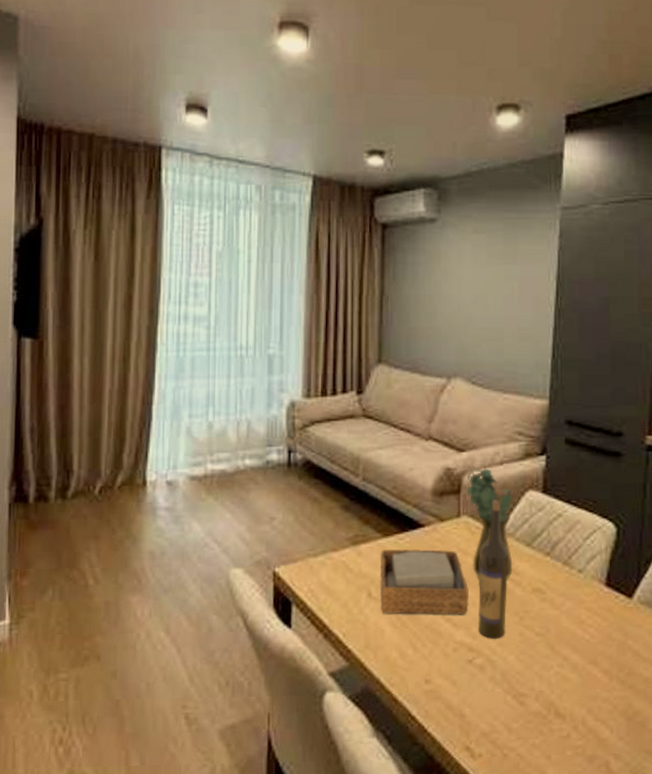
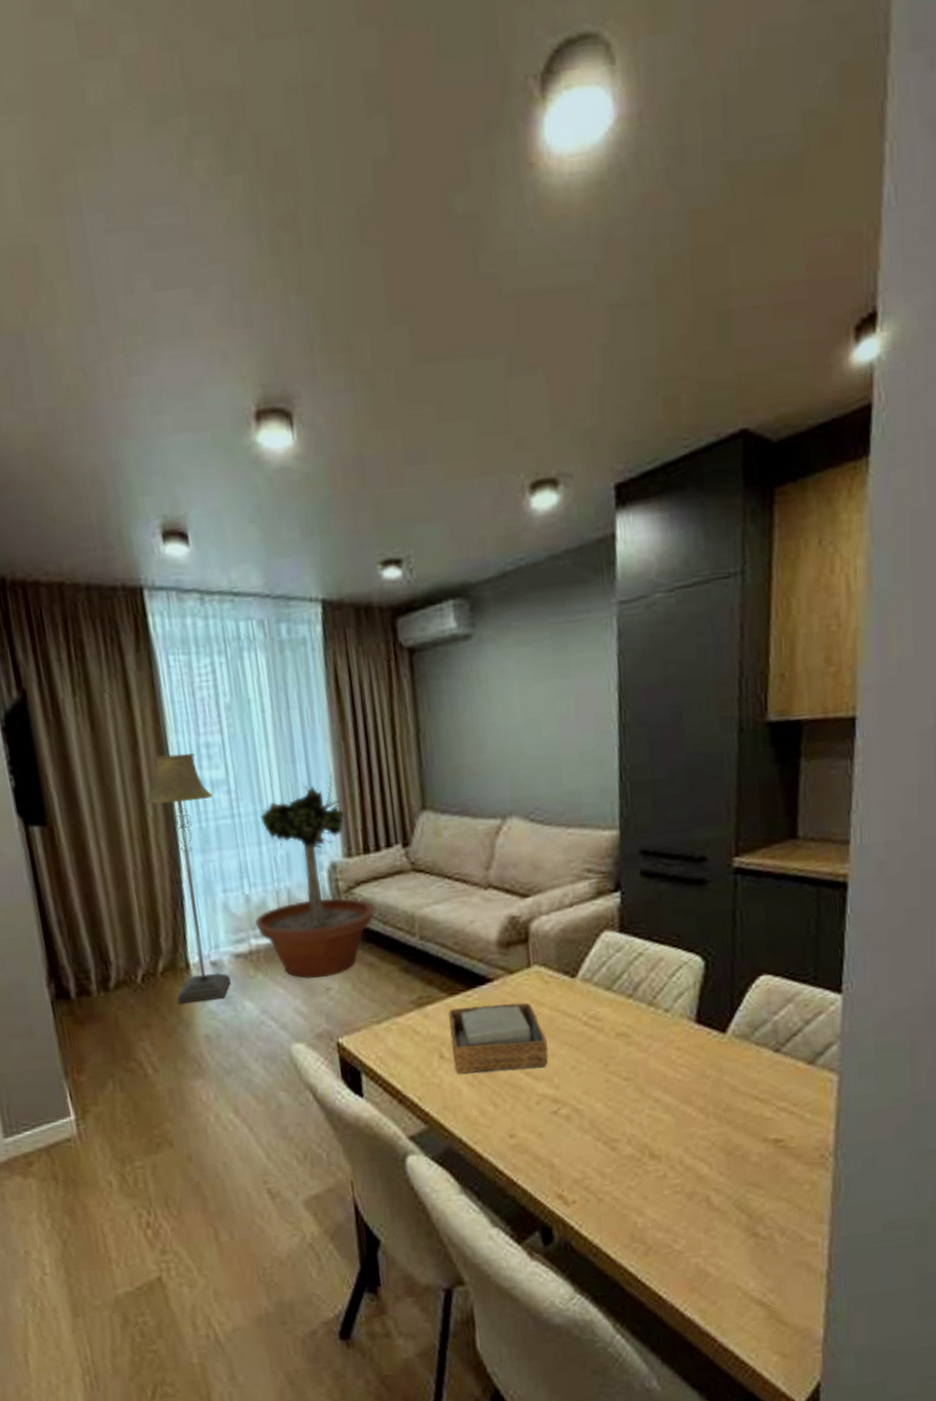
floor lamp: none [129,289,193,519] -> present [144,753,231,1003]
potted tree: none [213,320,324,507] -> present [254,772,374,979]
vase: present [466,464,513,585] -> none [533,908,594,1035]
wine bottle: present [477,500,508,640] -> none [556,945,590,1089]

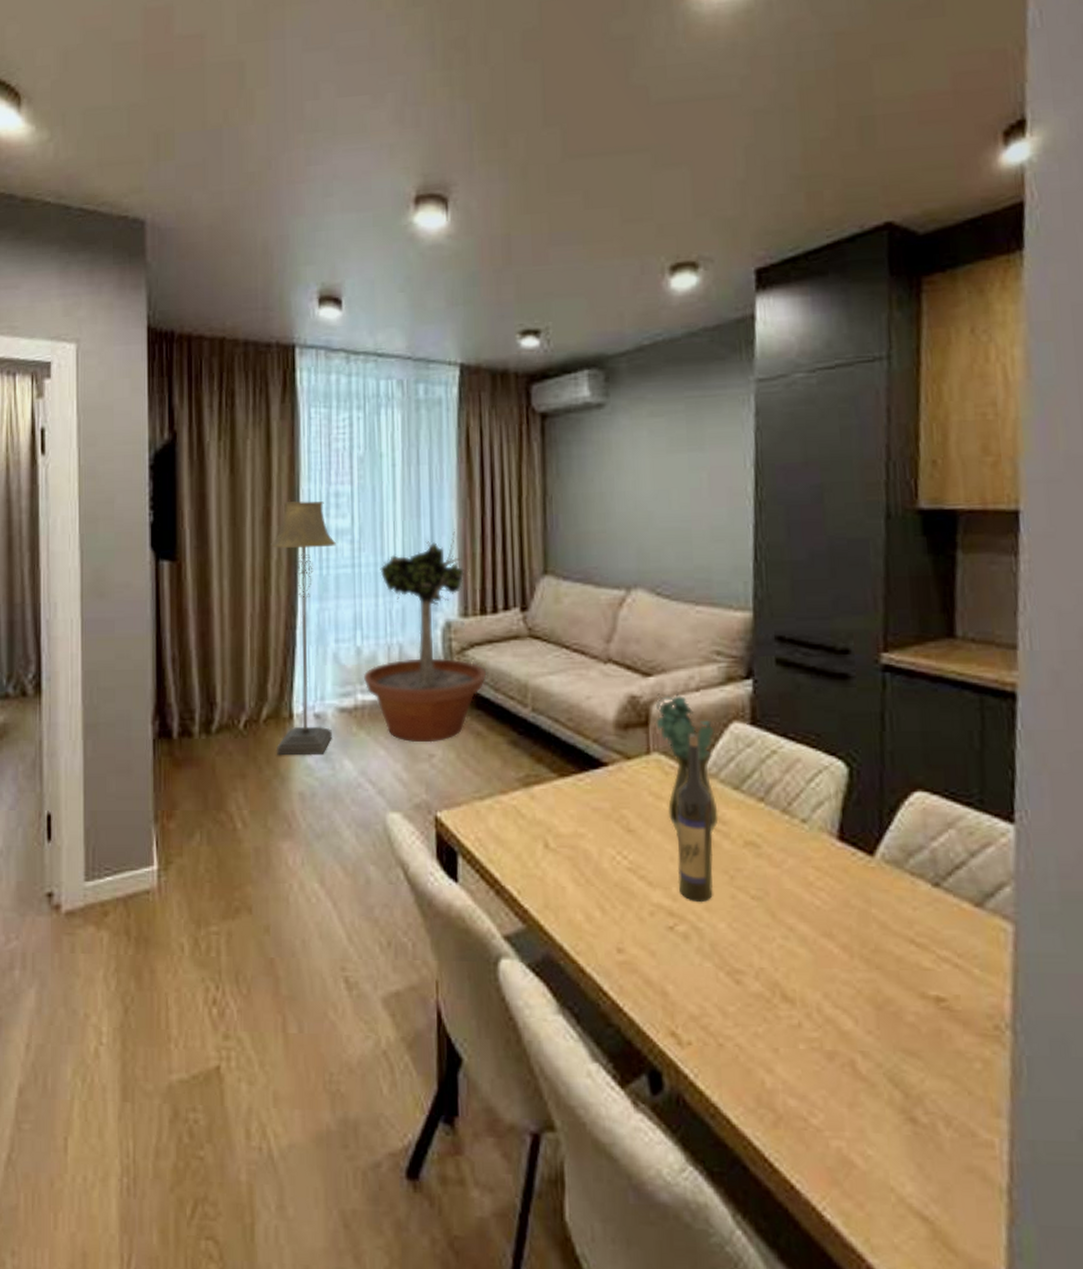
napkin holder: present [448,1002,548,1074] -> none [556,791,666,872]
vase: none [533,908,594,1035] -> present [655,690,719,836]
wine bottle: none [556,945,590,1089] -> present [677,733,713,903]

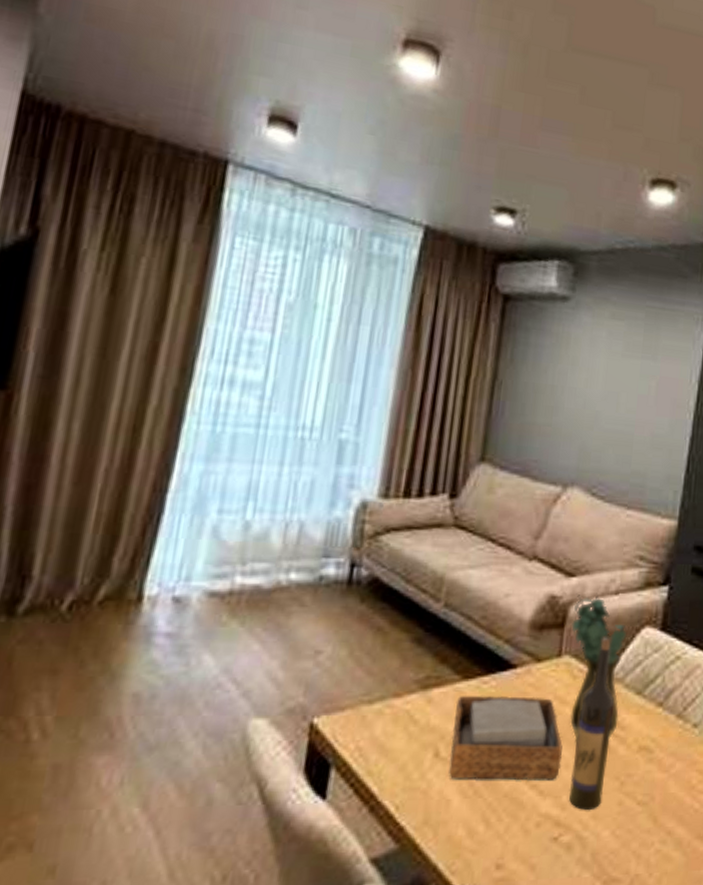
floor lamp: present [271,501,336,756] -> none [109,339,240,648]
potted tree: present [363,529,486,743] -> none [246,400,399,637]
napkin holder: none [556,791,666,872] -> present [449,695,562,781]

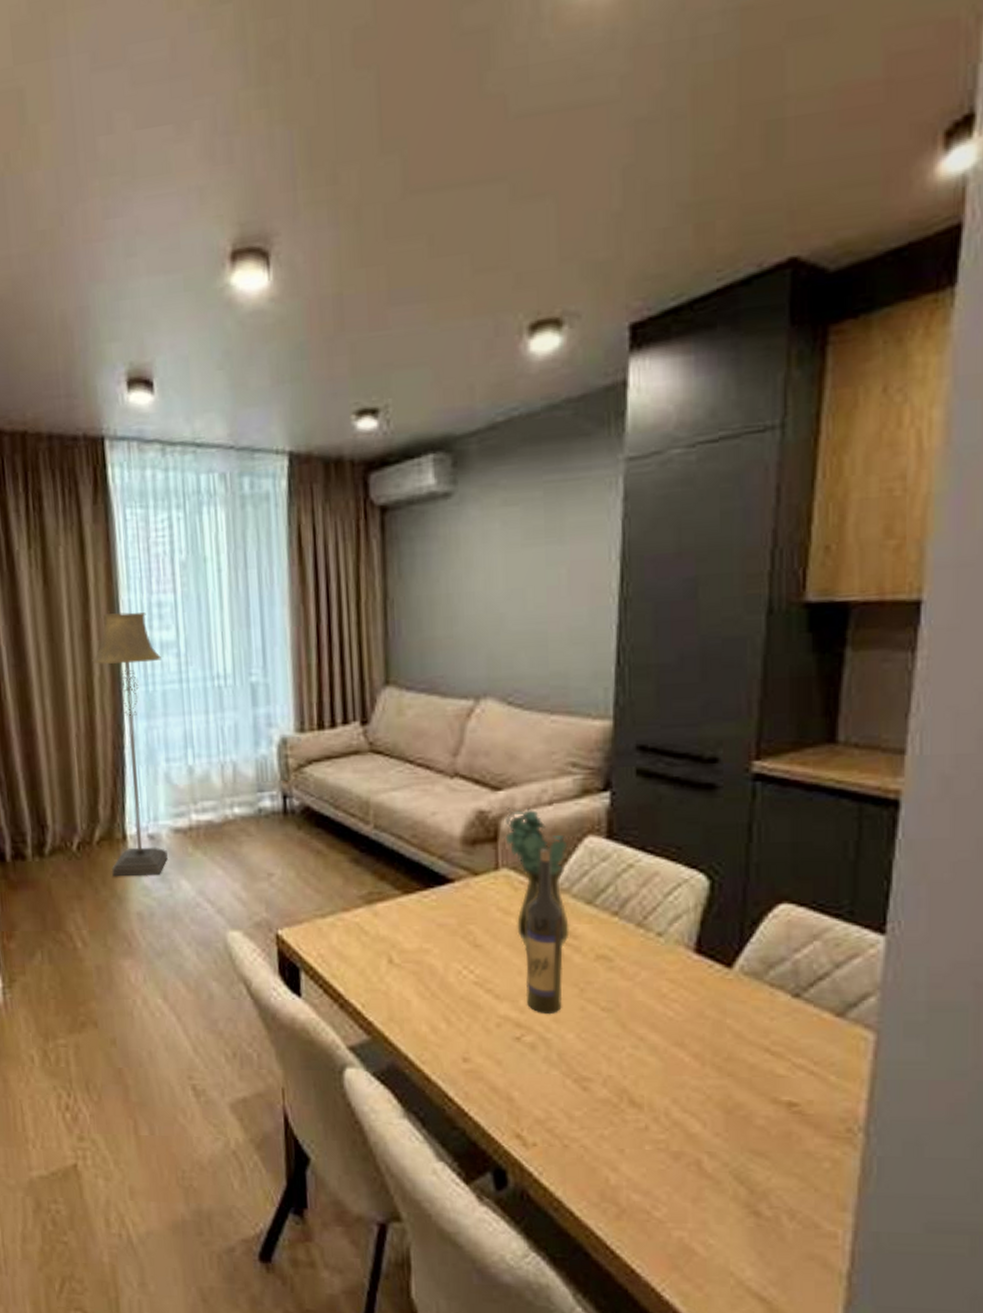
floor lamp: none [109,339,240,648] -> present [92,612,168,877]
napkin holder: present [449,695,562,781] -> none [400,908,513,986]

